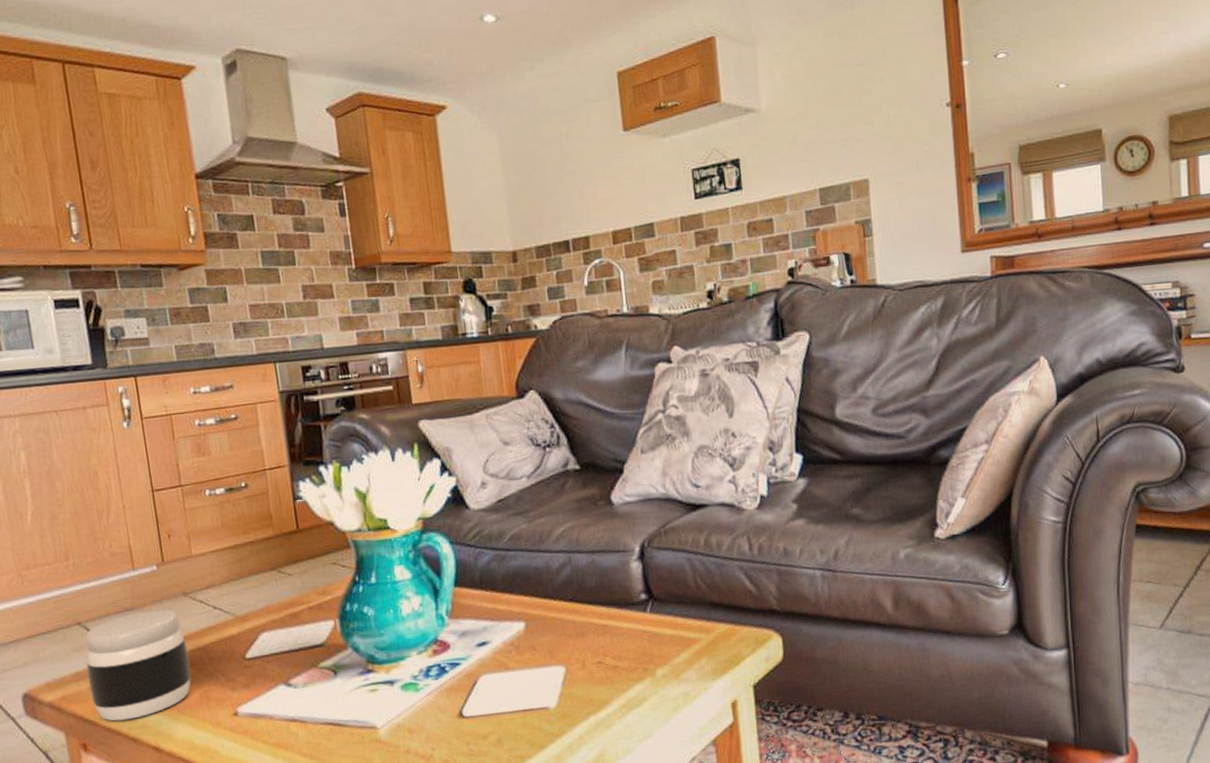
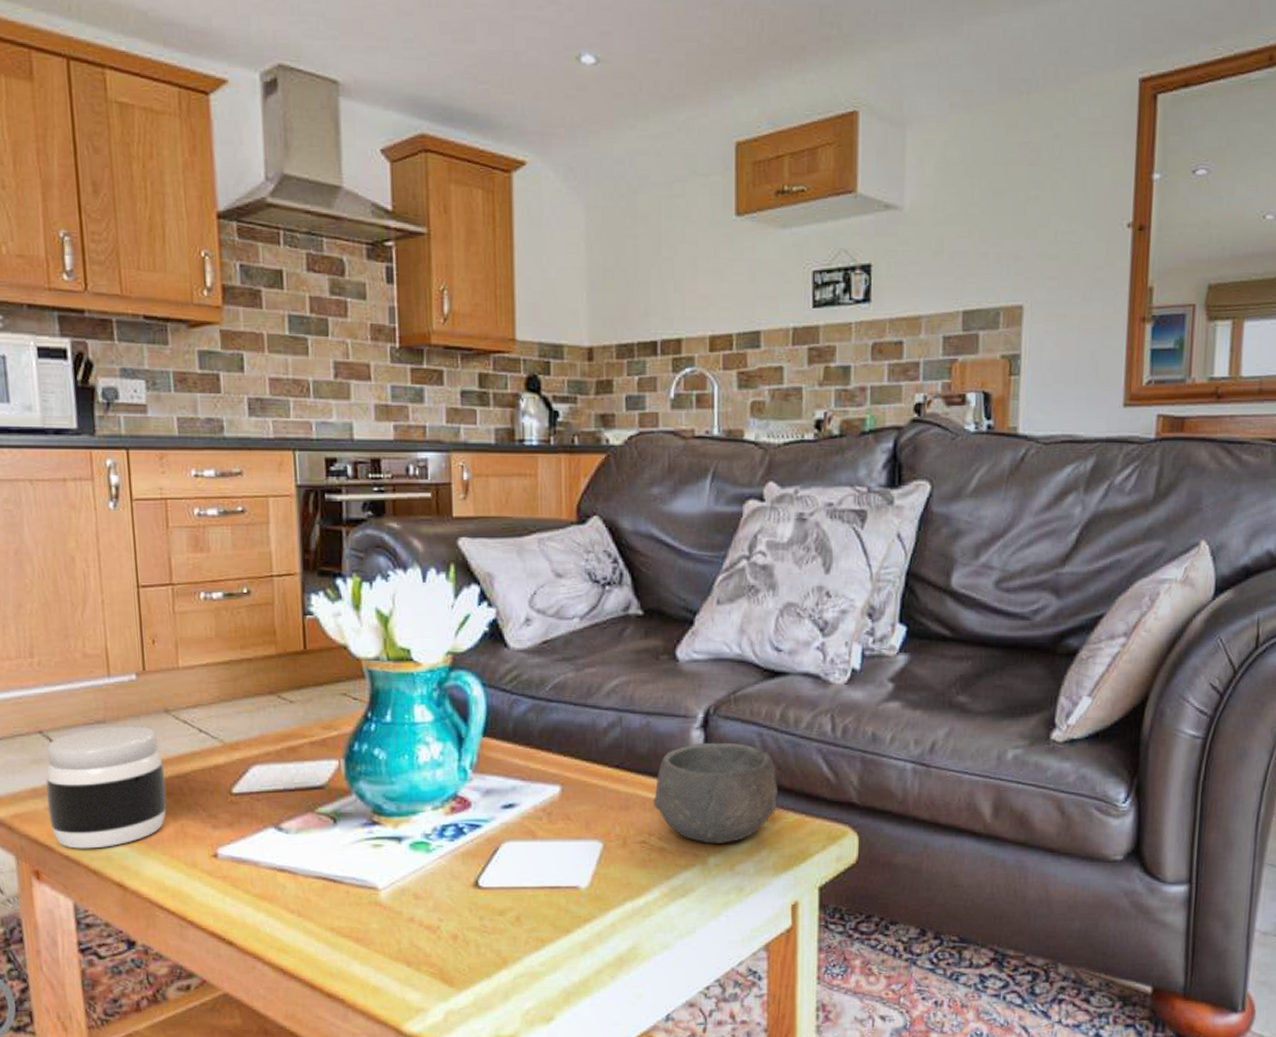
bowl: none [604,569,710,658] -> present [653,742,779,843]

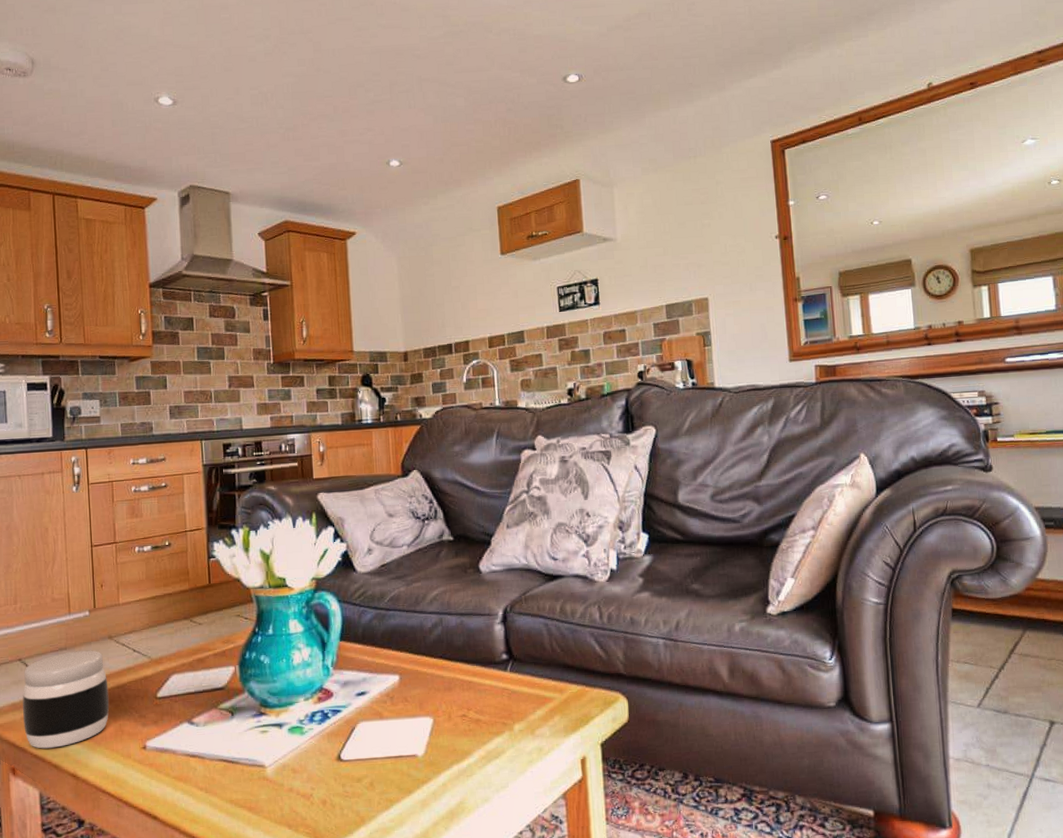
bowl: present [653,742,779,843] -> none [469,632,564,714]

